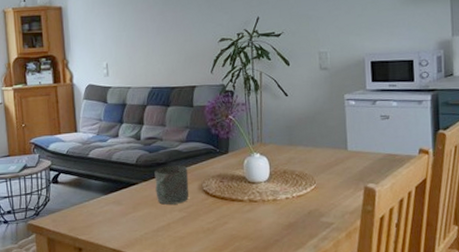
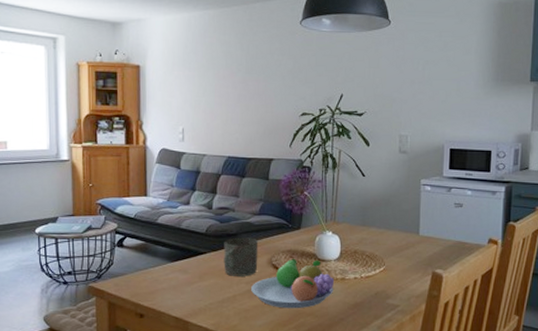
fruit bowl: none [184,182,267,234] -> present [251,258,335,309]

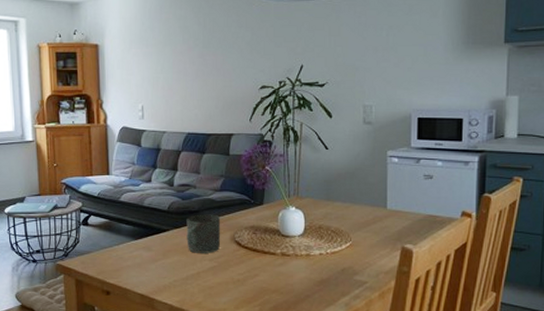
fruit bowl: present [251,258,335,309] -> none [215,234,299,286]

